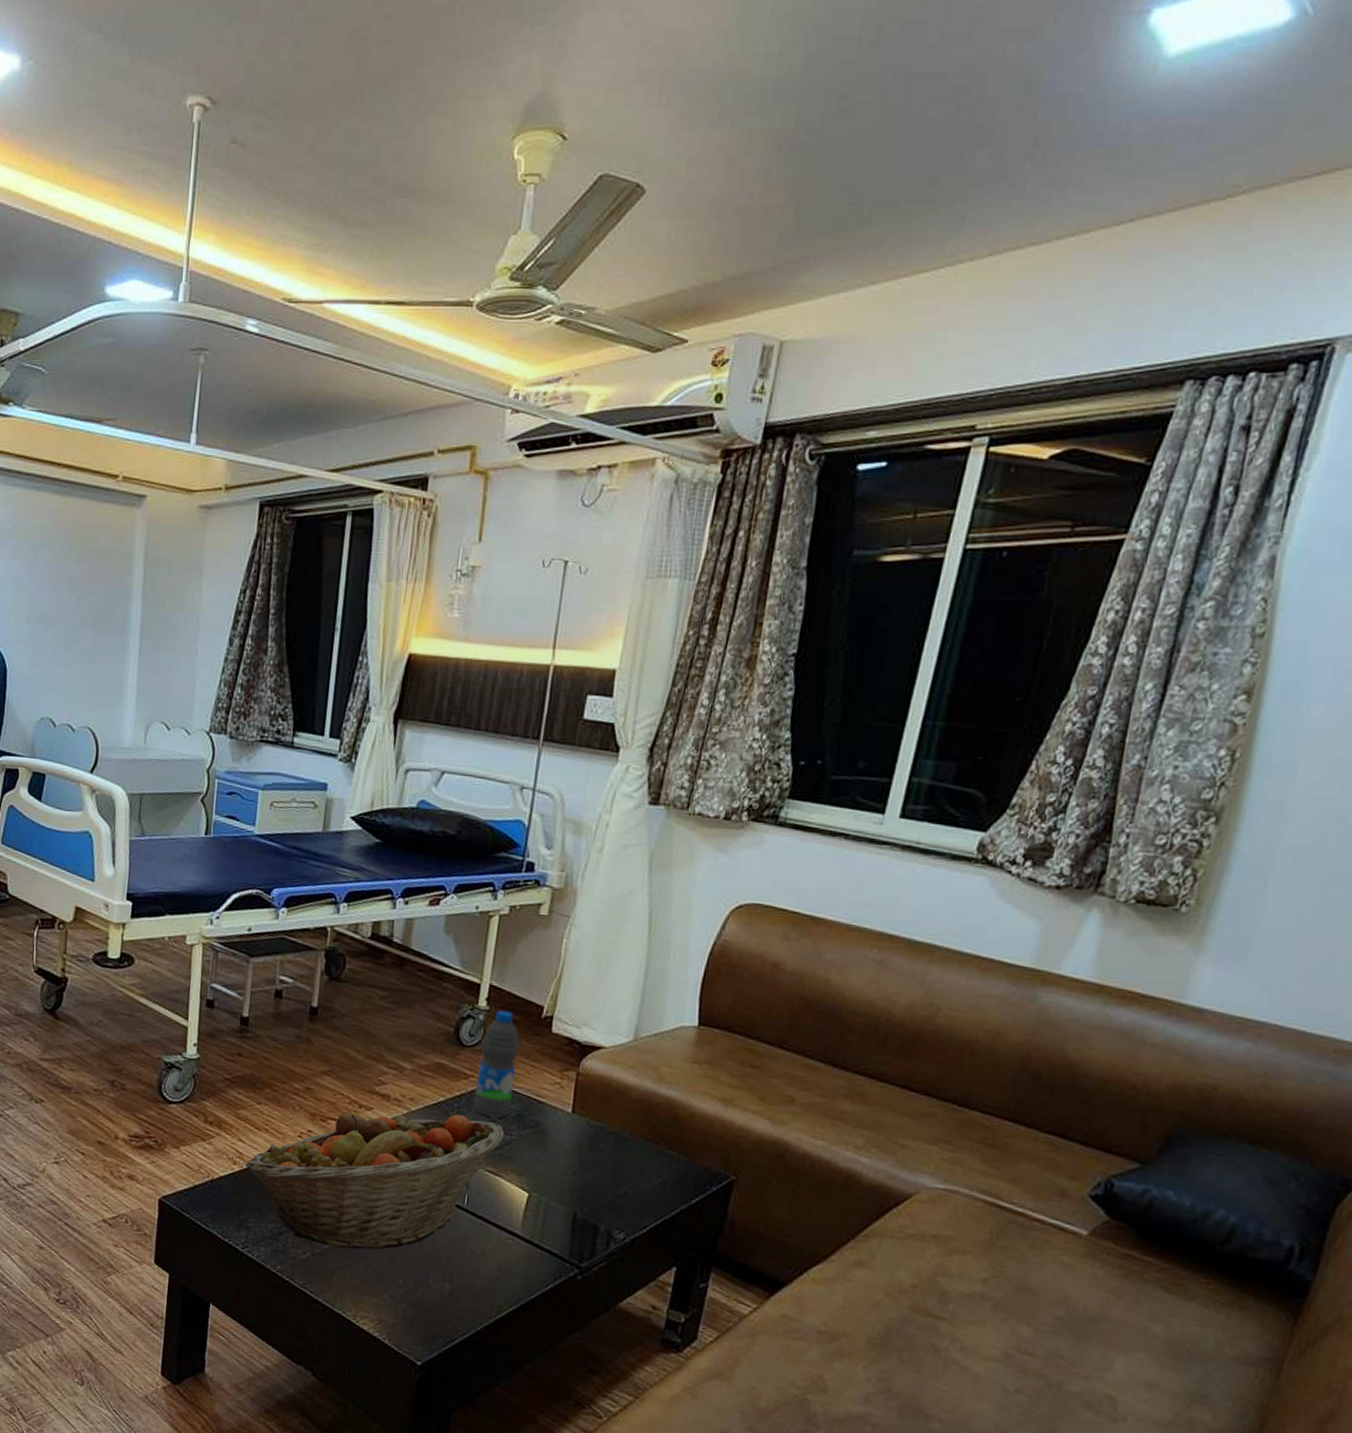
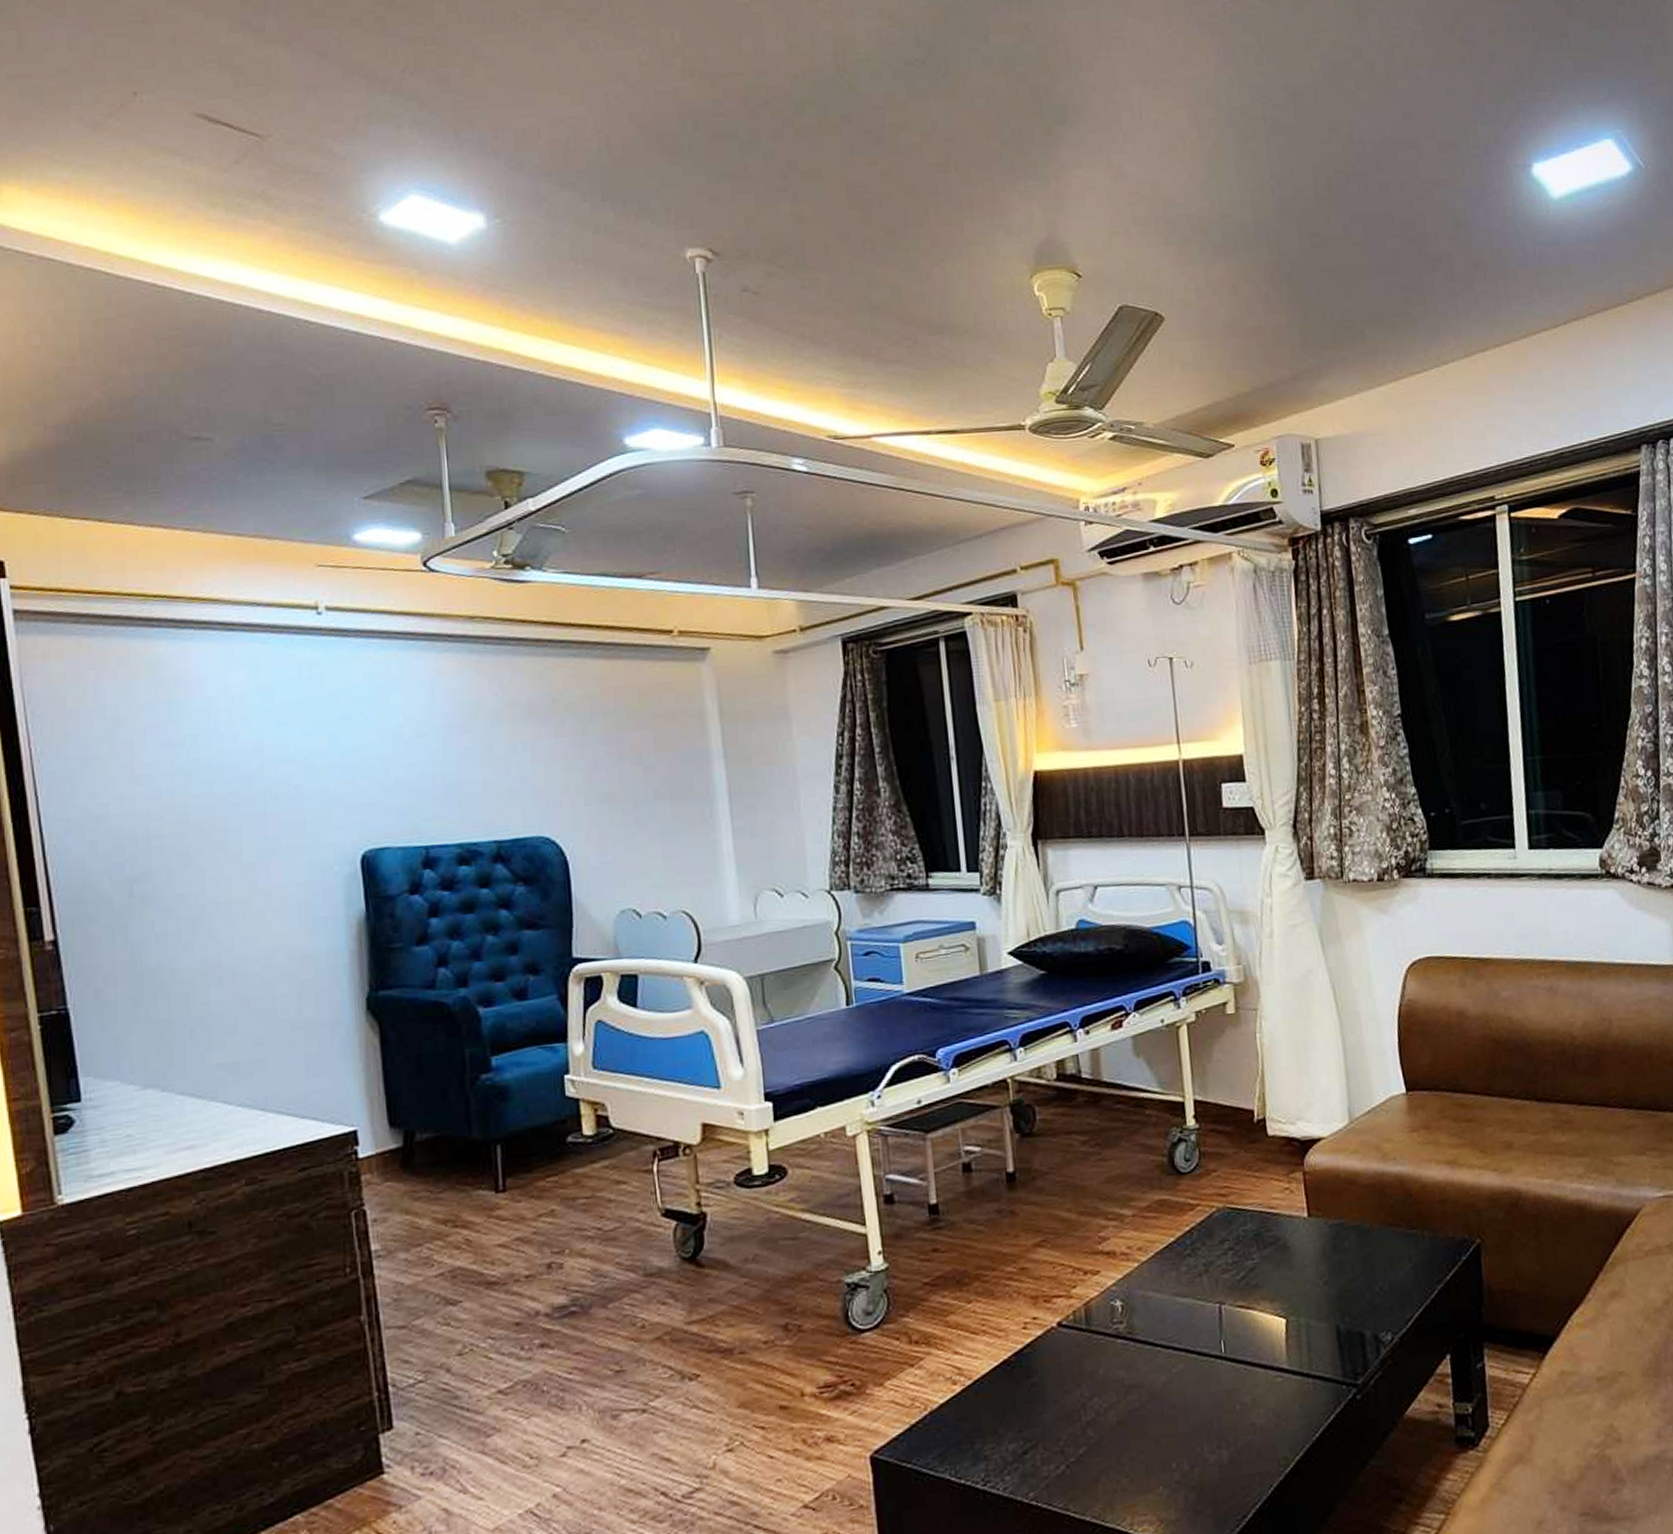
fruit basket: present [244,1112,504,1250] -> none [967,1250,1246,1451]
water bottle: present [472,1010,520,1118] -> none [1198,1124,1247,1245]

